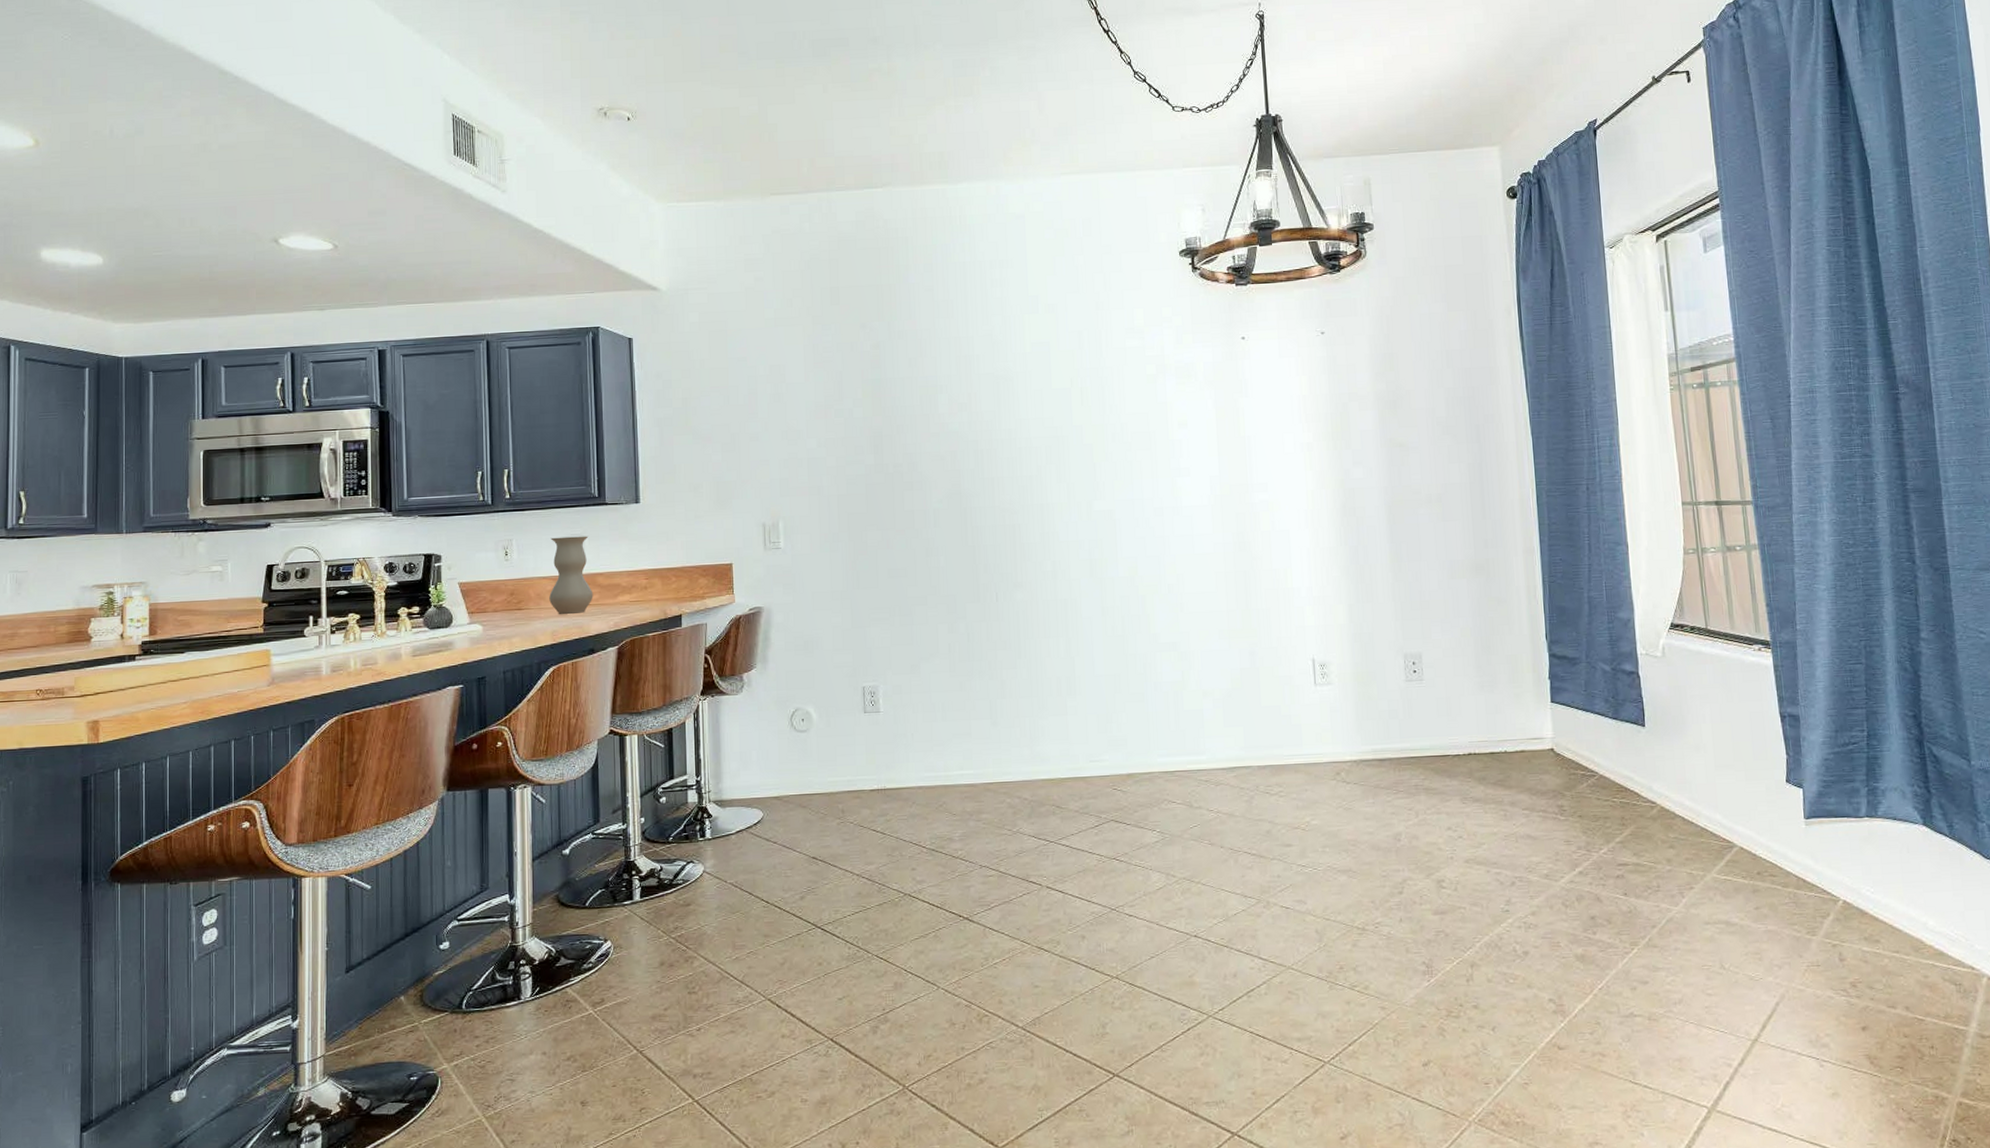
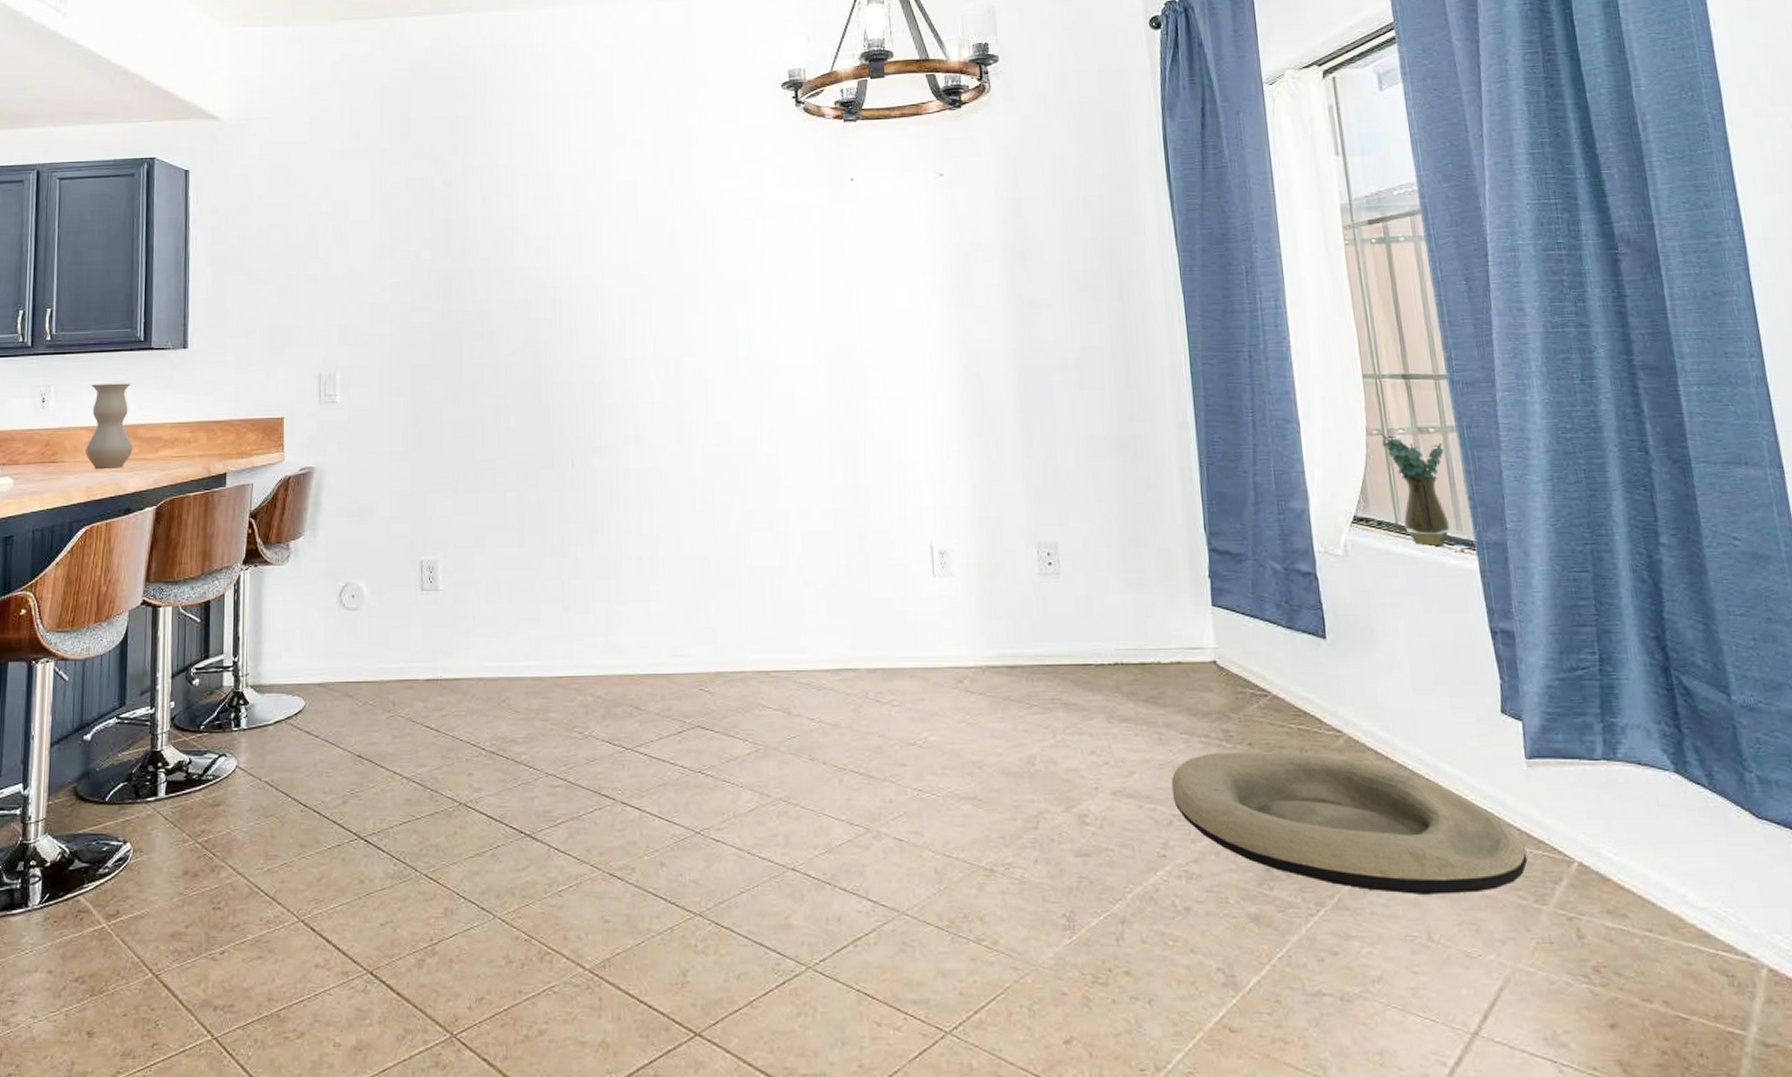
dog bed: none [1514,822,1803,932] -> present [1171,752,1528,894]
vase: none [1695,551,1751,646] -> present [1380,433,1451,546]

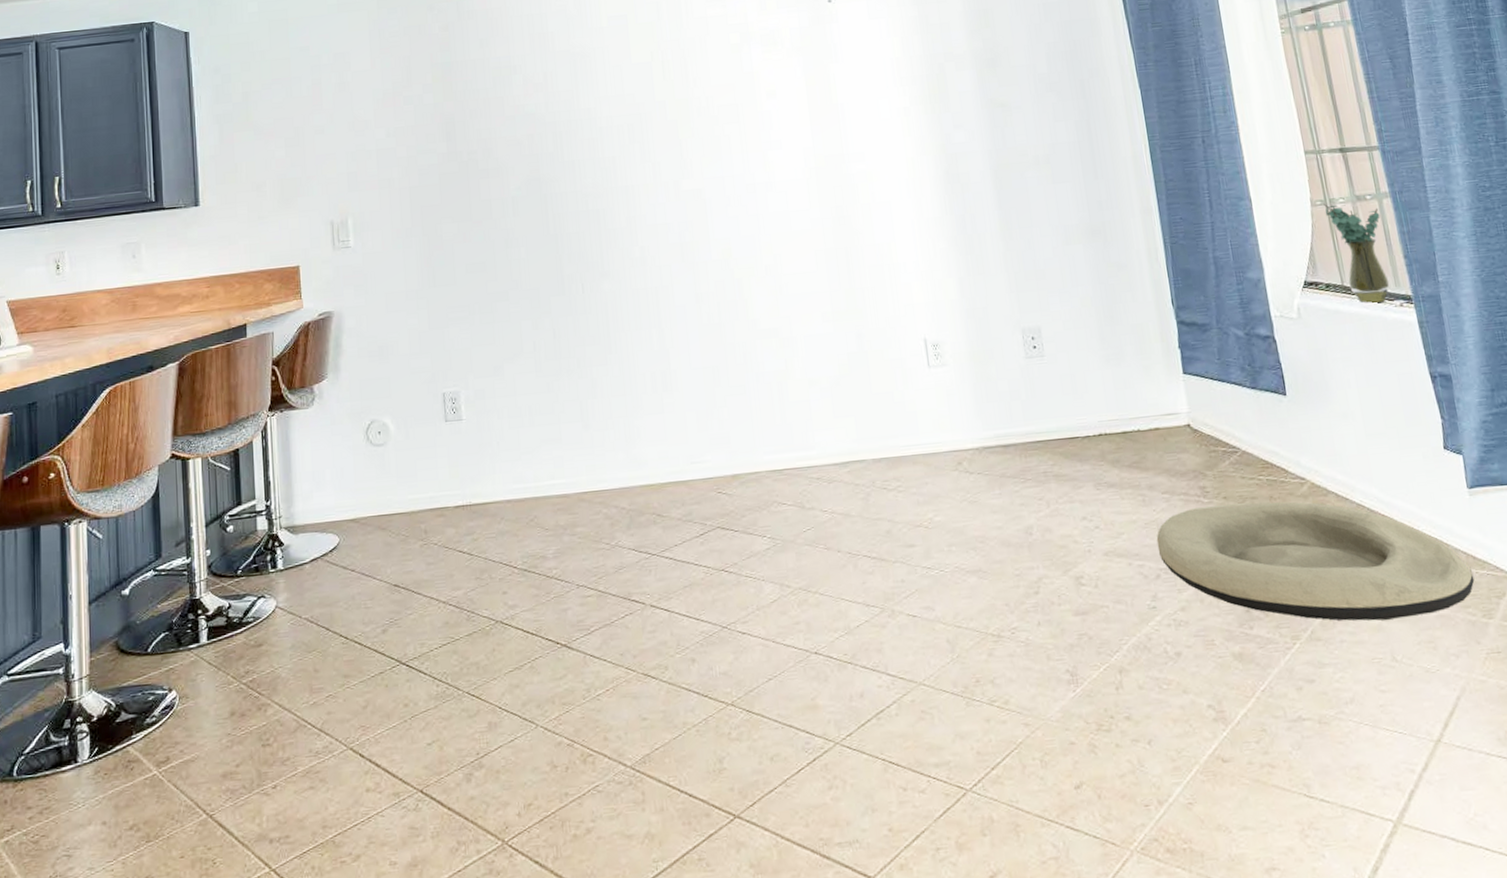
vase: present [86,383,133,470] -> none [104,243,152,331]

